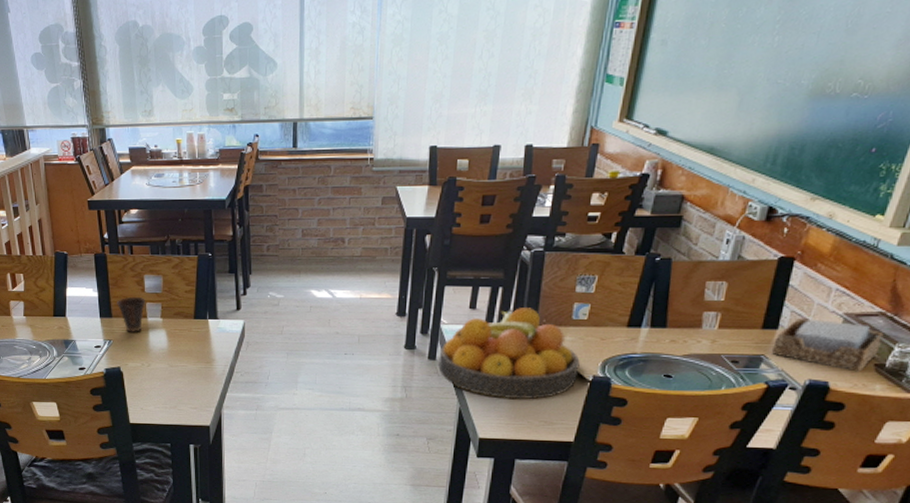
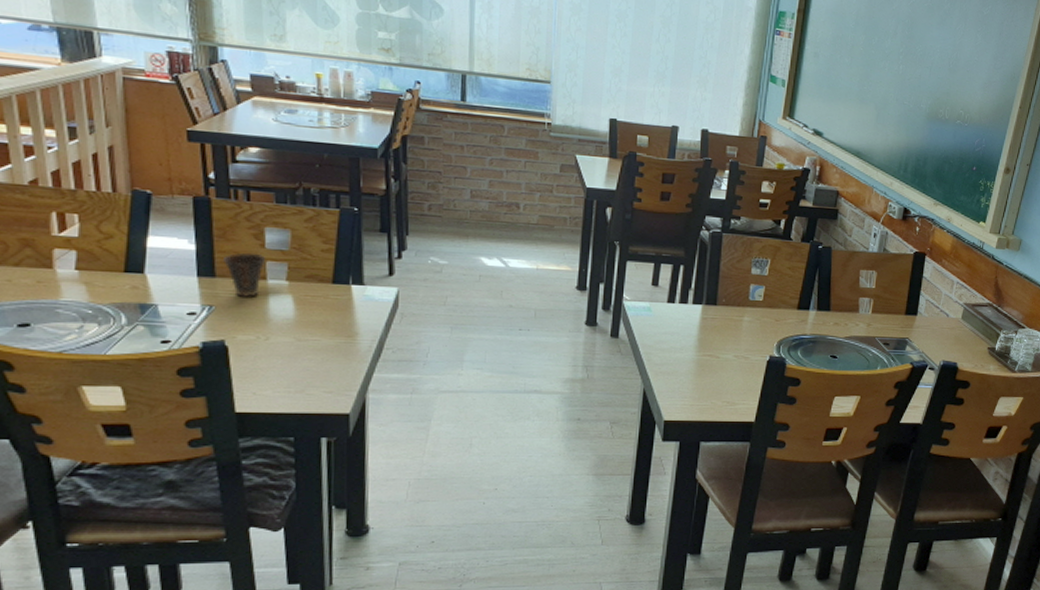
fruit bowl: present [438,308,580,400] -> none [621,287,757,380]
napkin holder: present [772,318,884,372] -> none [914,306,992,354]

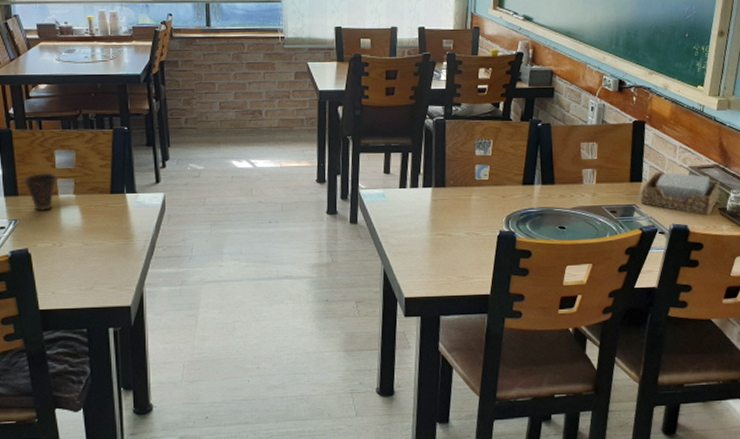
napkin holder: none [914,306,992,354] -> present [641,172,721,216]

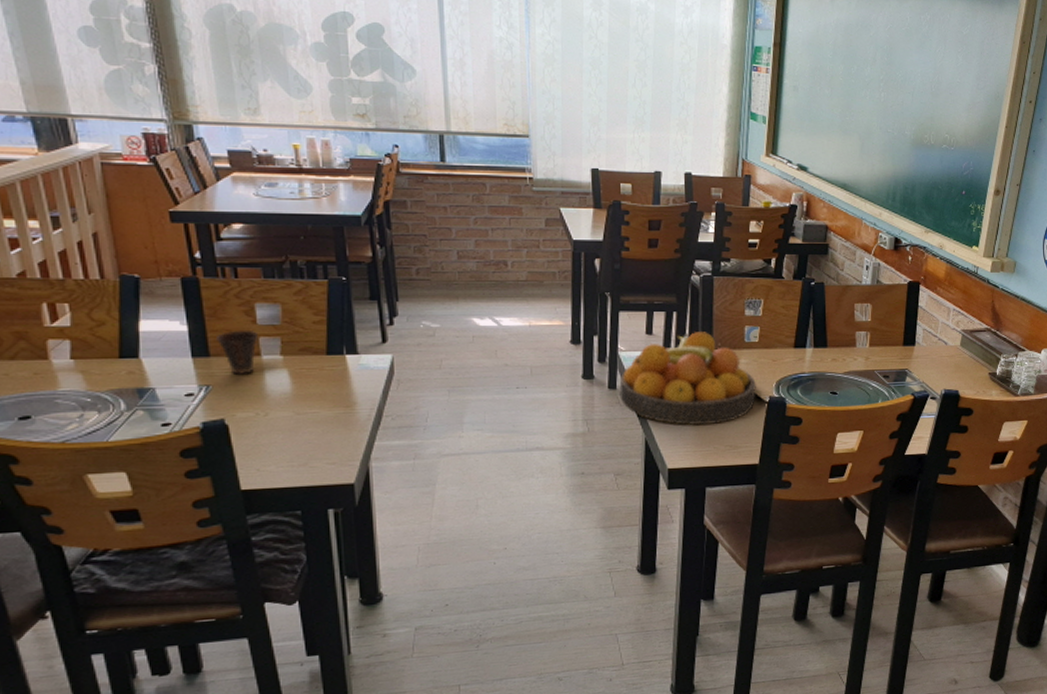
fruit bowl: none [360,171,487,258] -> present [619,332,756,426]
napkin holder: present [641,172,721,216] -> none [914,335,992,381]

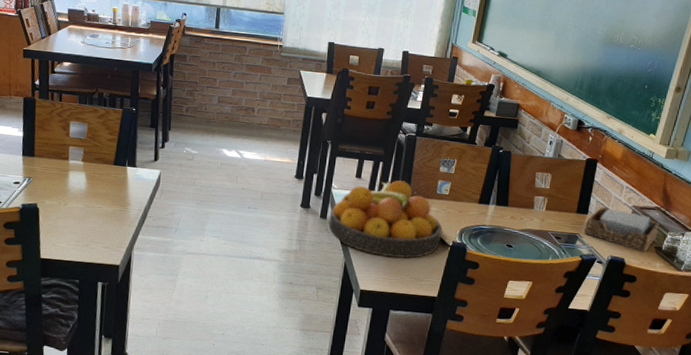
cup: present [215,329,259,376] -> none [39,139,70,174]
napkin holder: none [914,335,992,381] -> present [584,207,660,252]

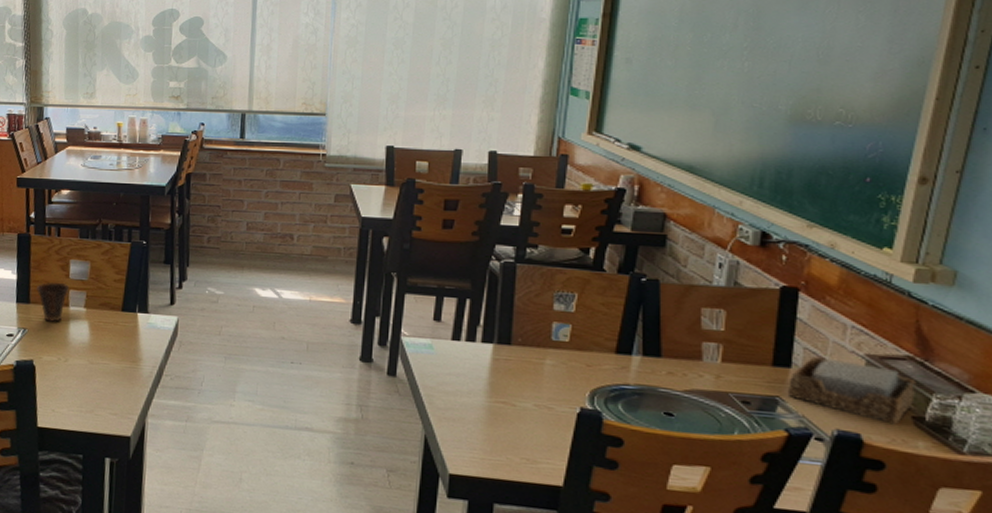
cup: none [39,139,70,174] -> present [35,282,70,323]
fruit bowl: present [328,180,443,259] -> none [399,323,564,432]

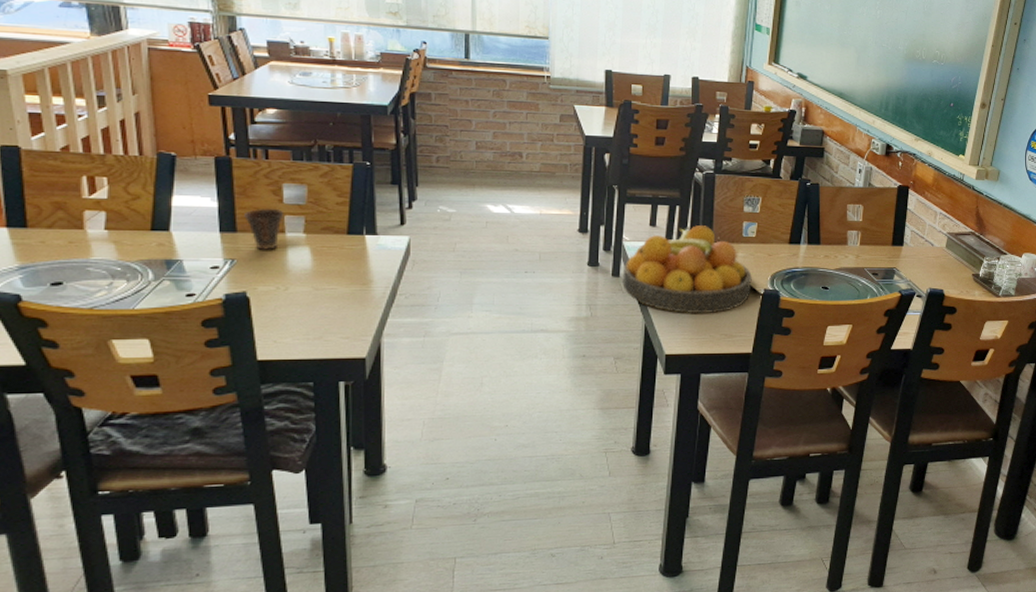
fruit bowl: none [399,323,564,432] -> present [622,225,752,314]
napkin holder: present [789,357,917,425] -> none [901,237,976,281]

